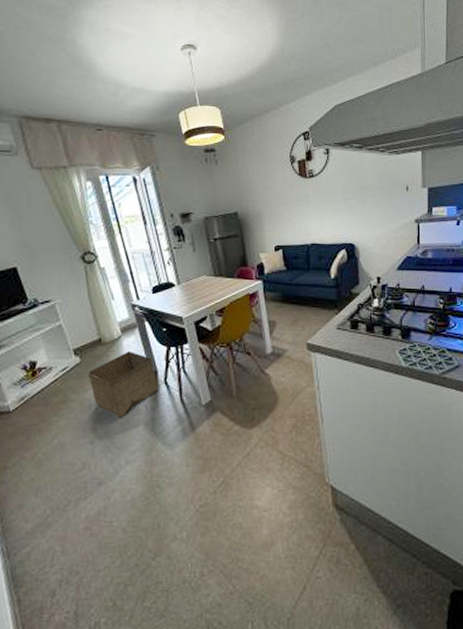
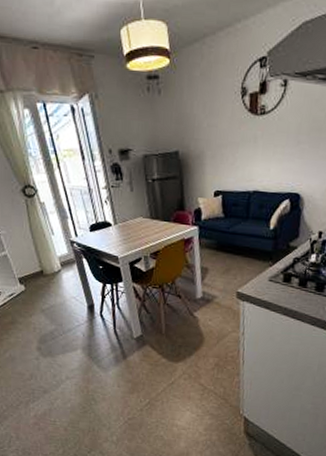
storage bin: present [88,351,159,418] -> none [32,284,95,342]

